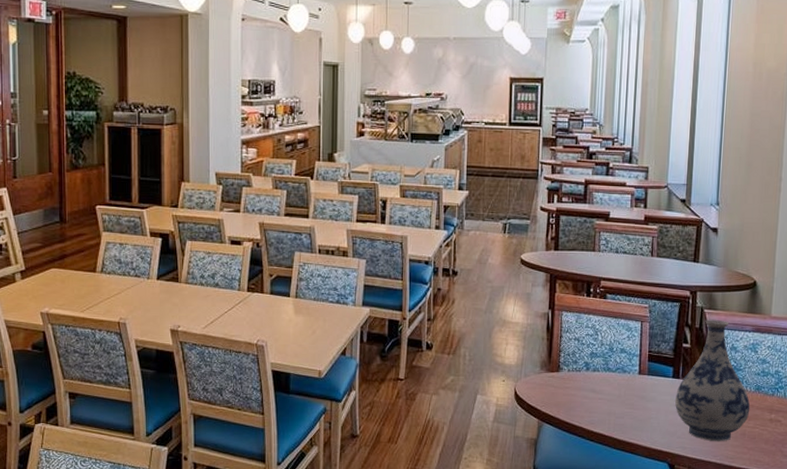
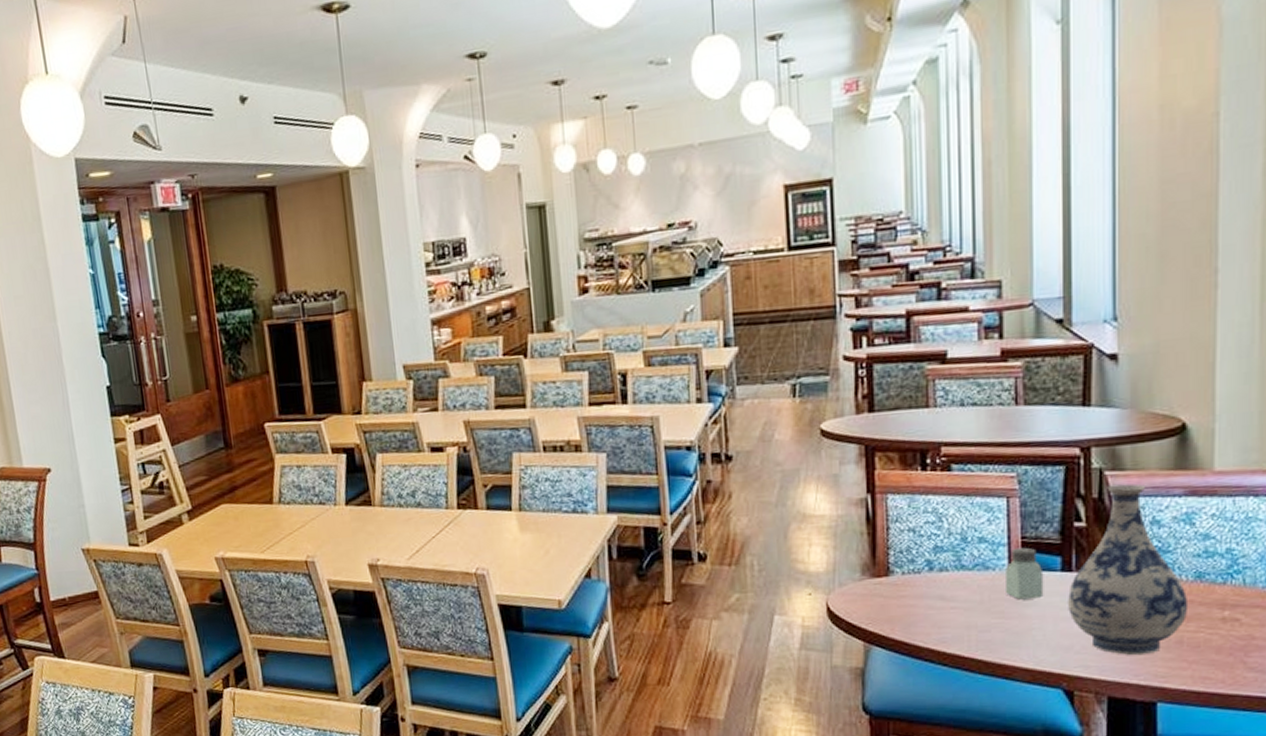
saltshaker: none [635,358,661,396] -> present [1004,547,1044,600]

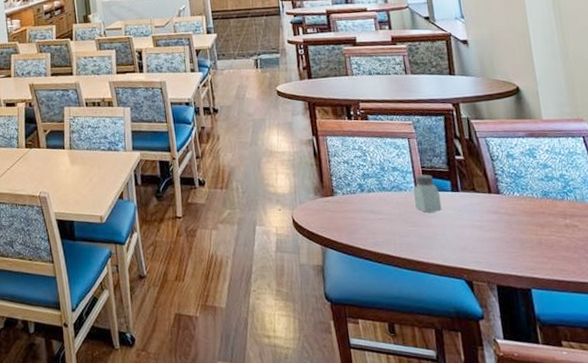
vase: present [1067,483,1189,656] -> none [458,128,542,254]

